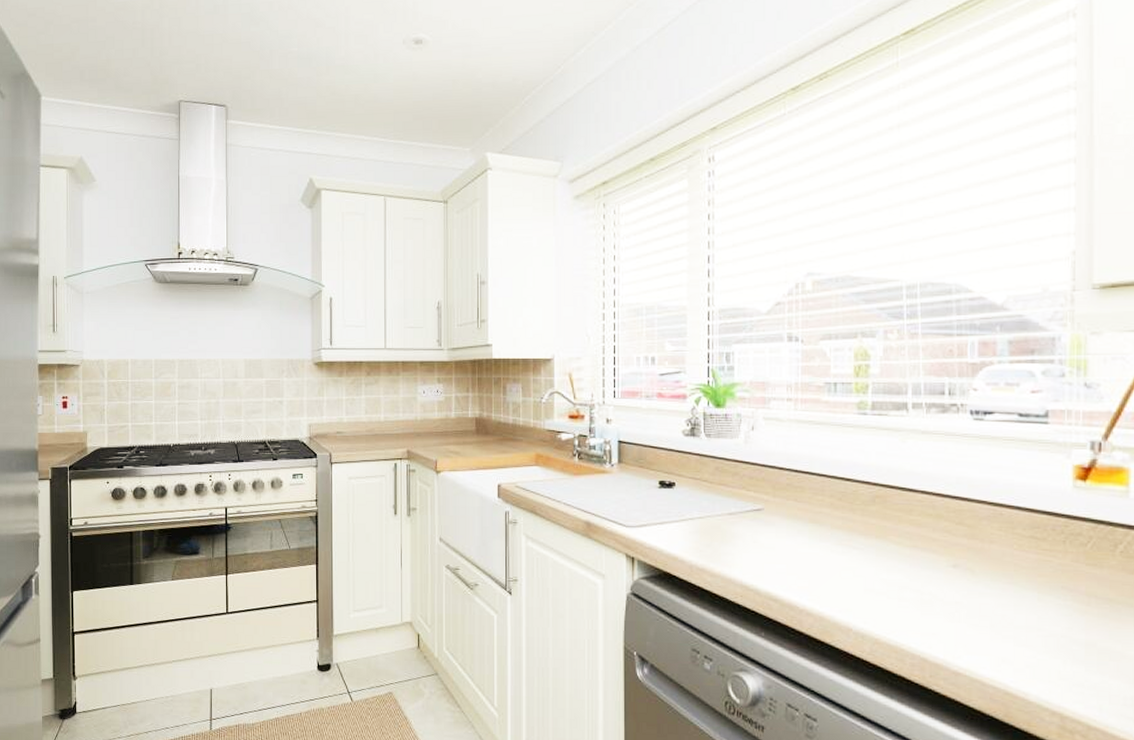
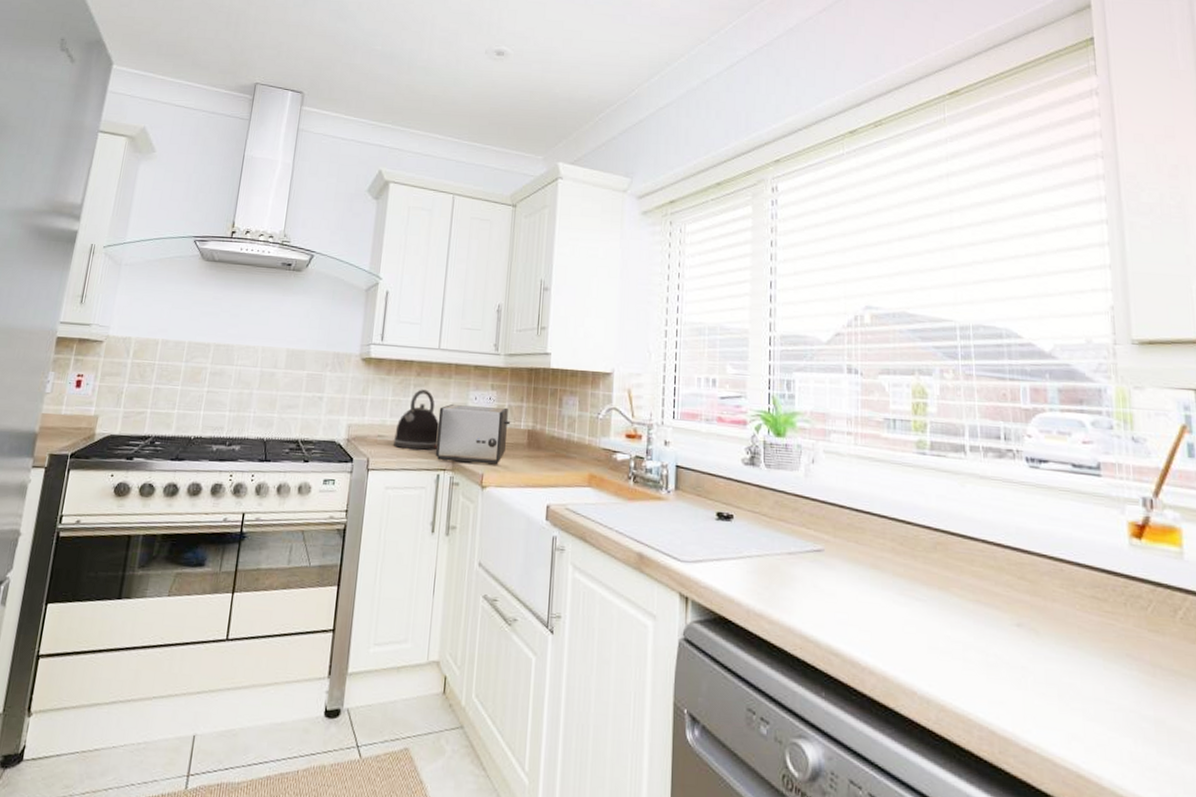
kettle: none [351,387,392,443] -> present [393,389,439,450]
toaster: none [391,398,459,451] -> present [435,403,511,465]

